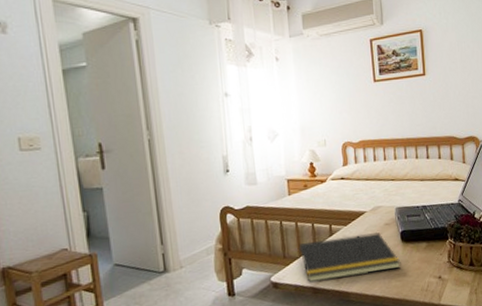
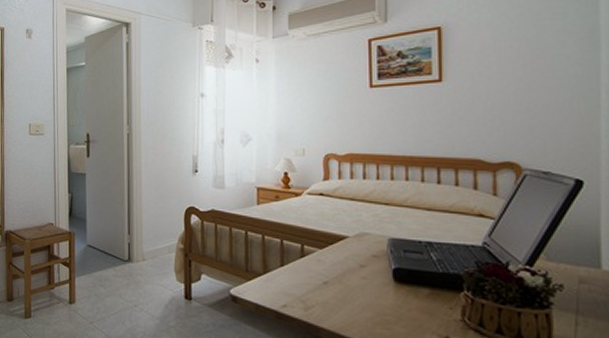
notepad: present [298,232,401,282] -> none [262,258,391,314]

